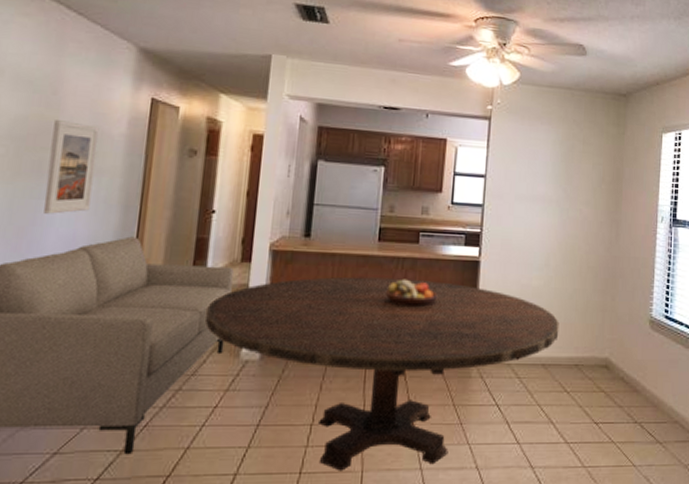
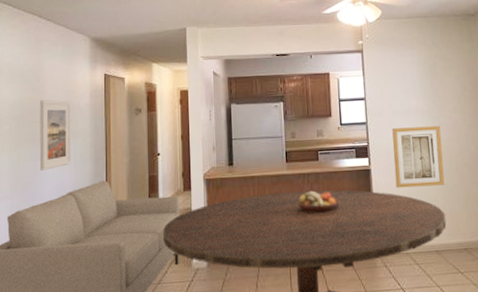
wall art: none [507,216,568,289] -> present [392,125,445,188]

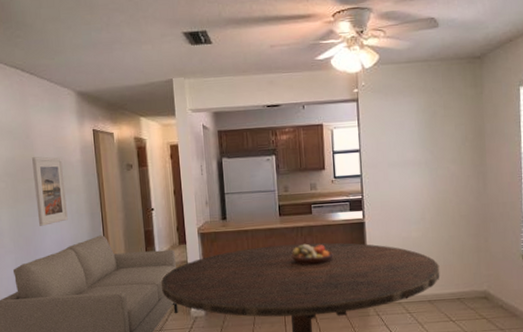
wall art: present [392,125,445,188] -> none [387,177,440,241]

